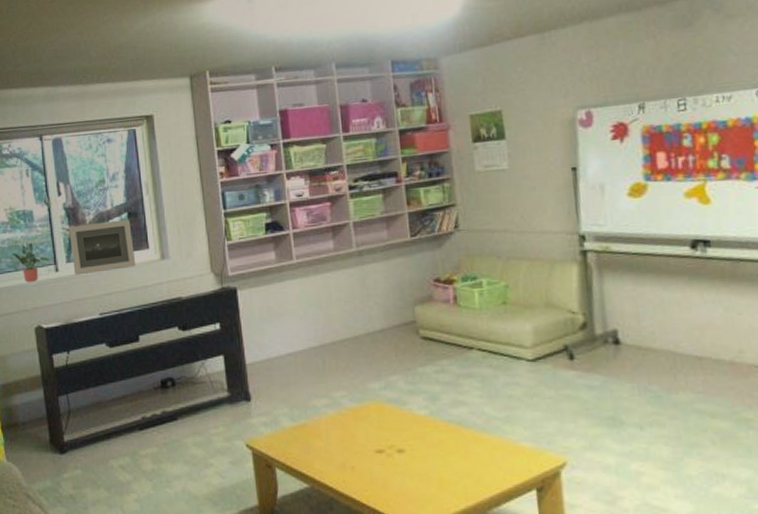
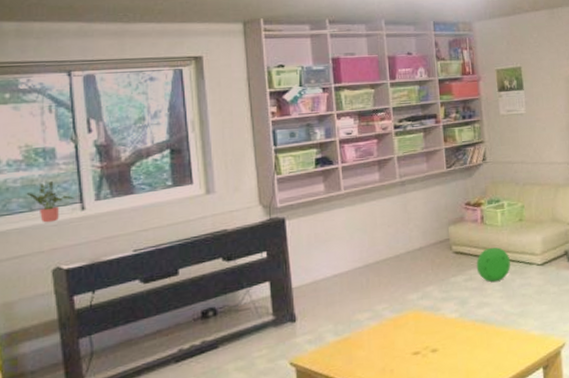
picture frame: present [69,219,136,276] -> none [100,156,178,213]
ball: none [448,335,493,376] -> present [476,247,511,282]

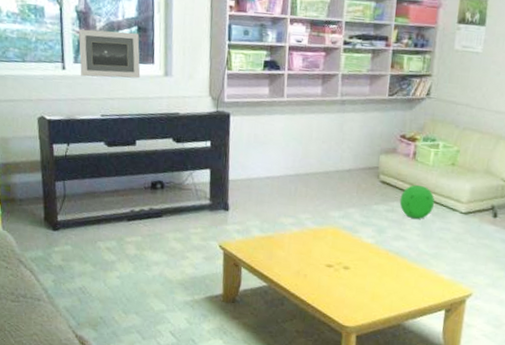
potted plant: present [26,180,74,223] -> none [20,37,57,76]
picture frame: none [100,156,178,213] -> present [79,29,141,79]

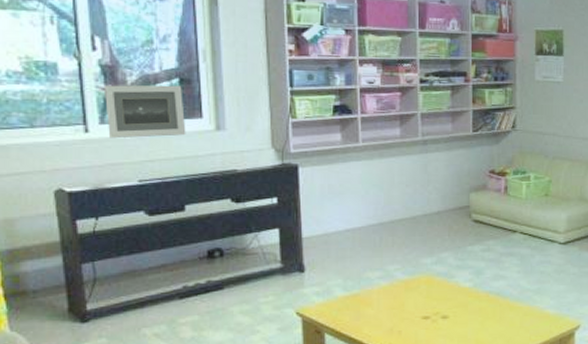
ball: present [399,185,435,219] -> none [495,221,532,255]

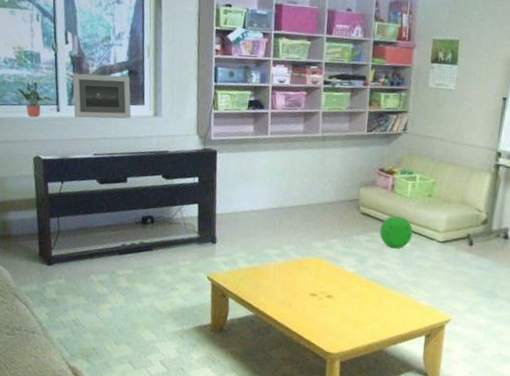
potted plant: none [26,97,77,142] -> present [17,81,52,118]
ball: none [495,221,532,255] -> present [379,216,413,248]

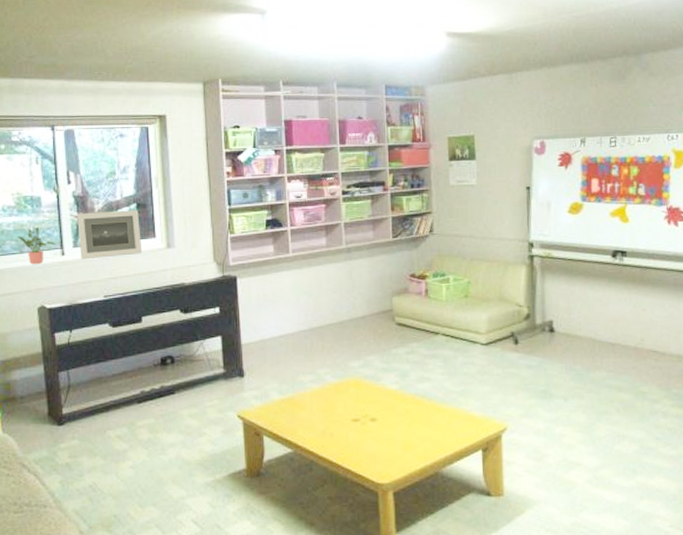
ball: present [379,216,413,248] -> none [418,323,454,357]

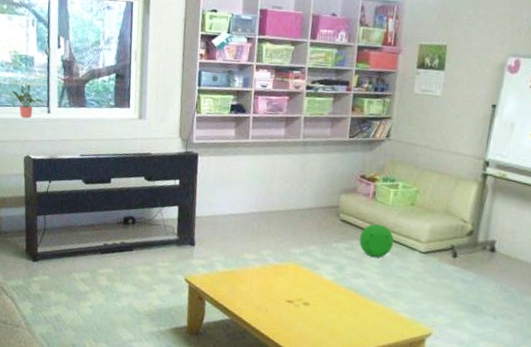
picture frame: present [77,210,142,260] -> none [63,77,117,121]
ball: none [418,323,454,357] -> present [359,224,394,258]

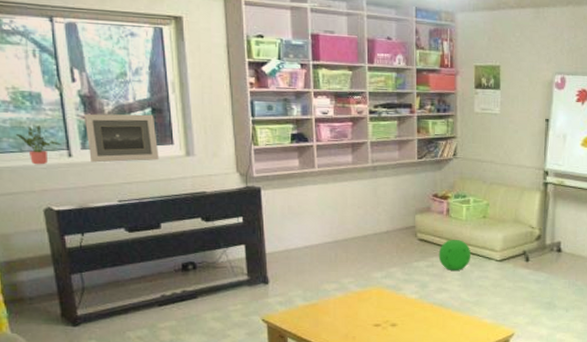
picture frame: none [63,77,117,121] -> present [85,114,160,163]

